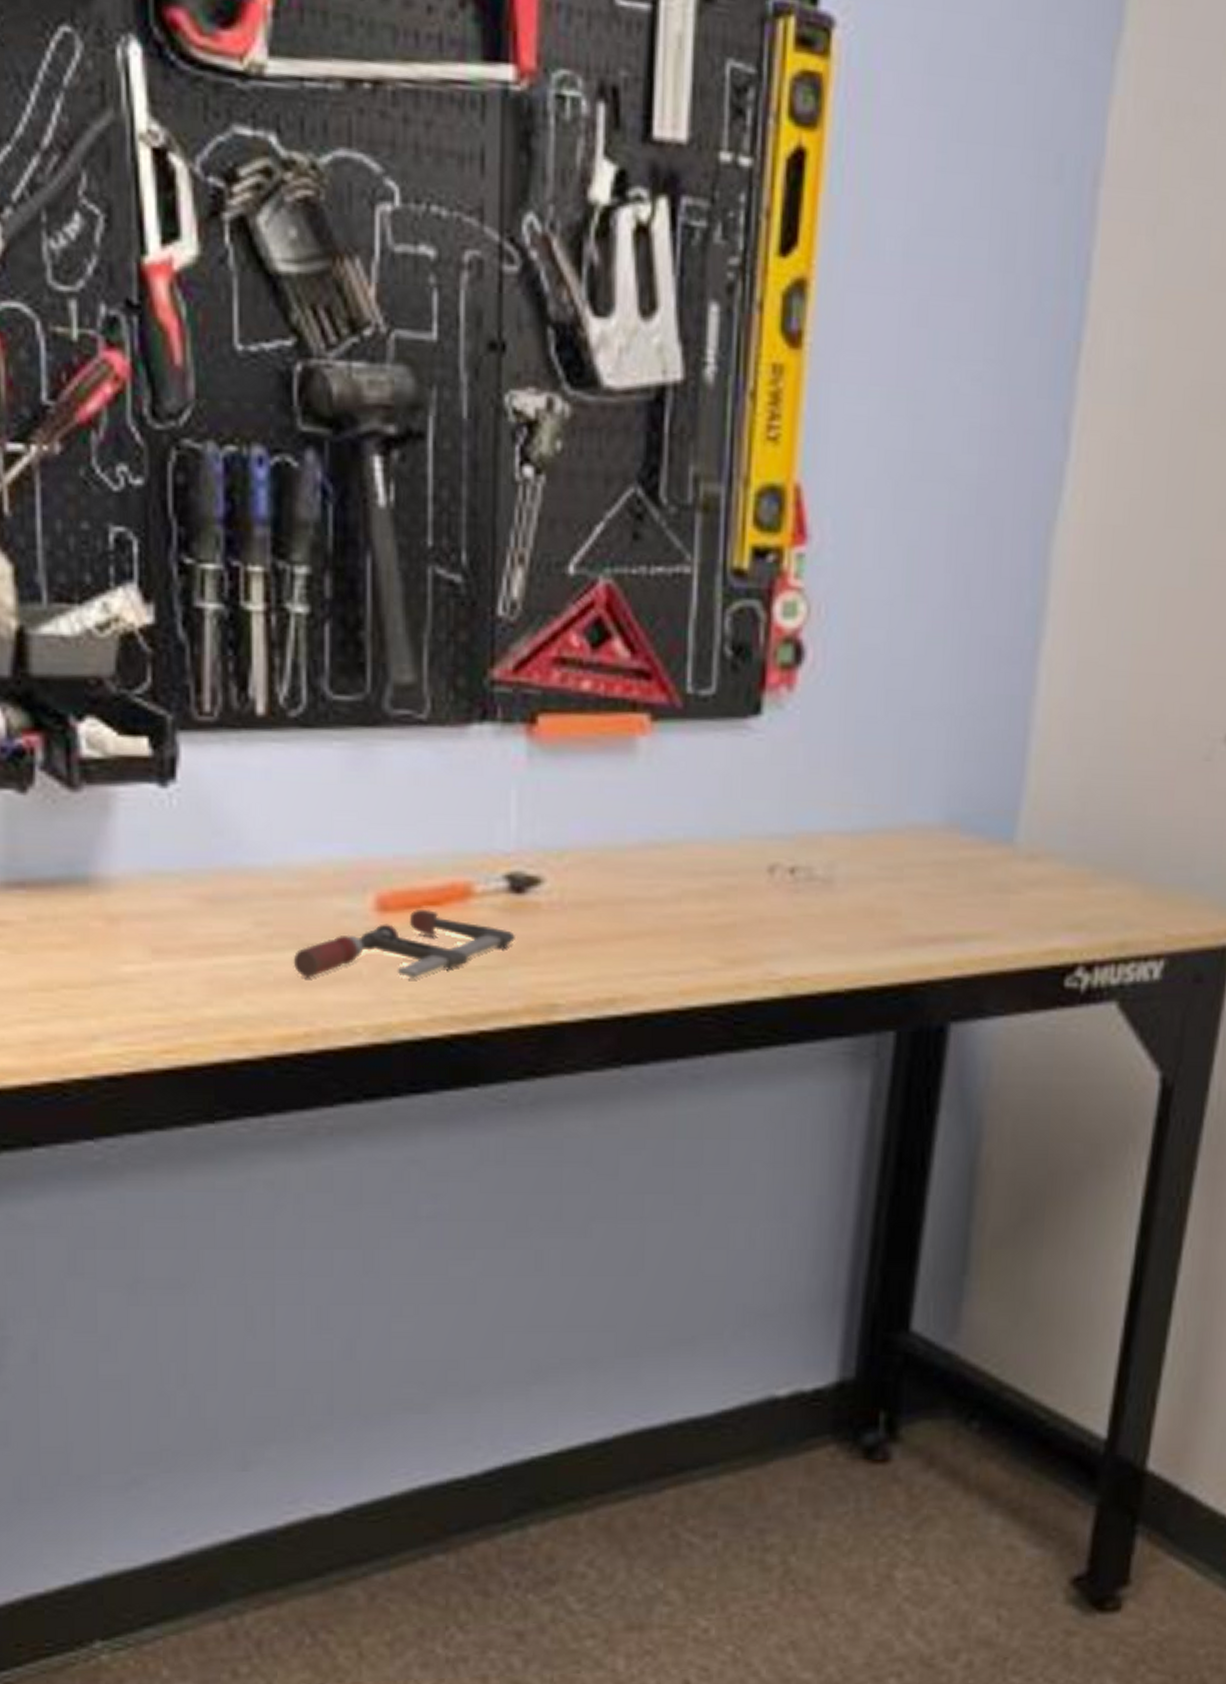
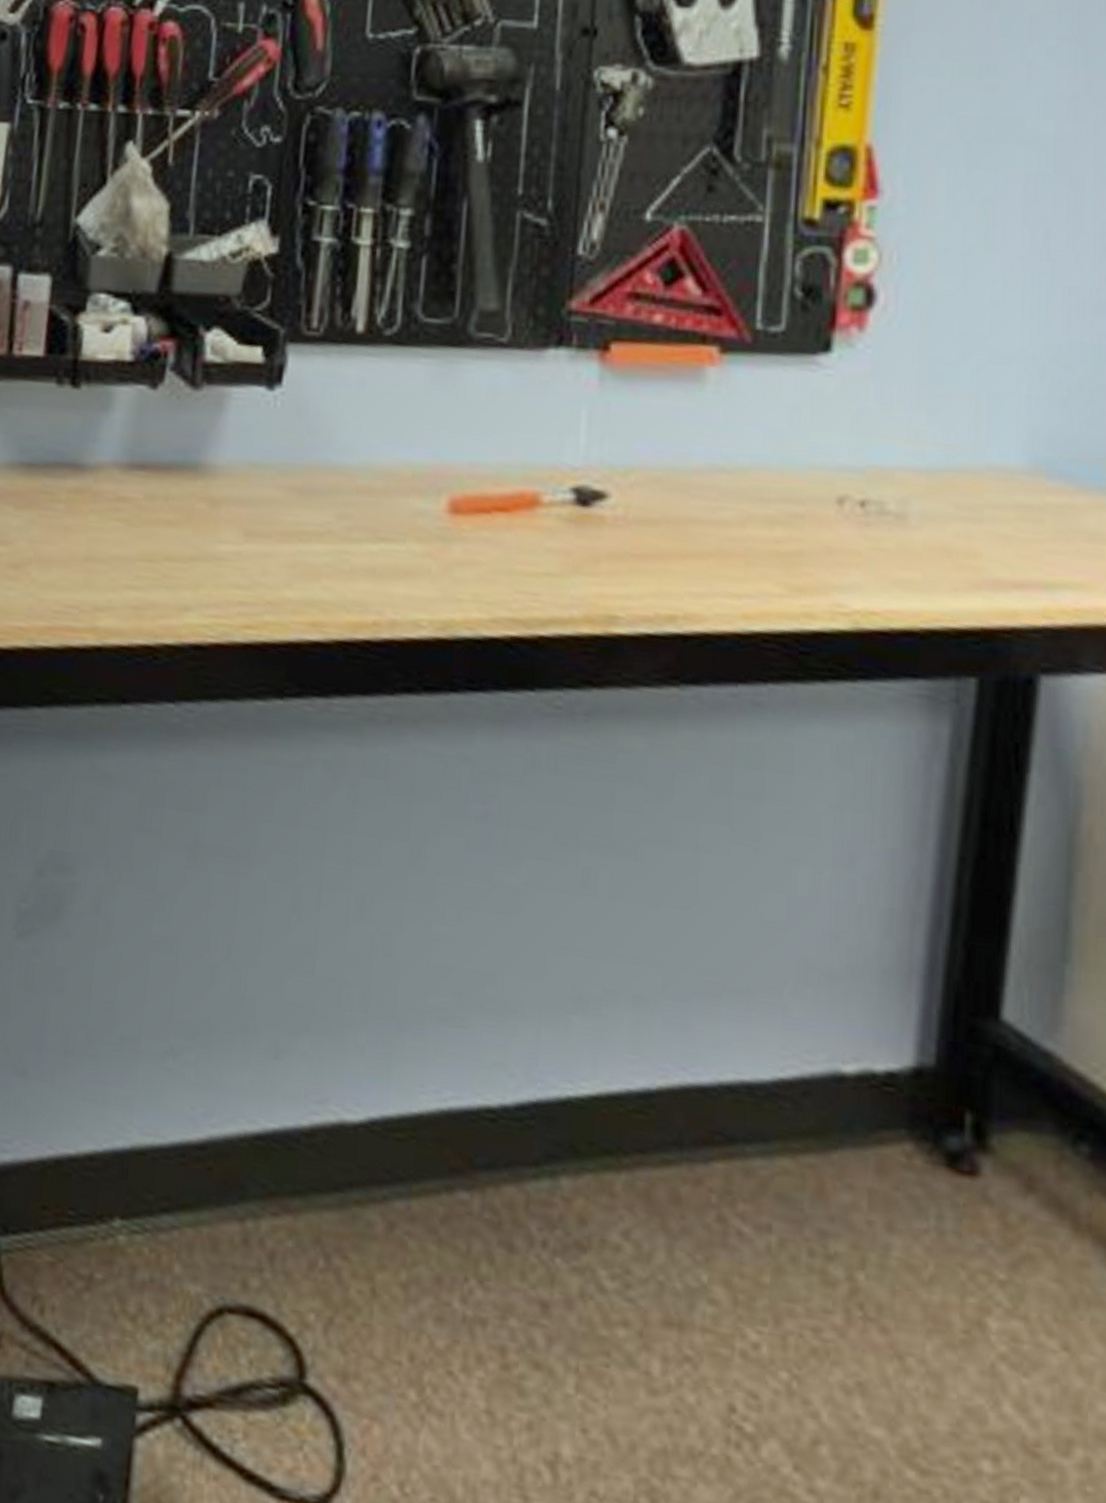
clamp: present [293,910,515,979] -> none [368,514,579,579]

